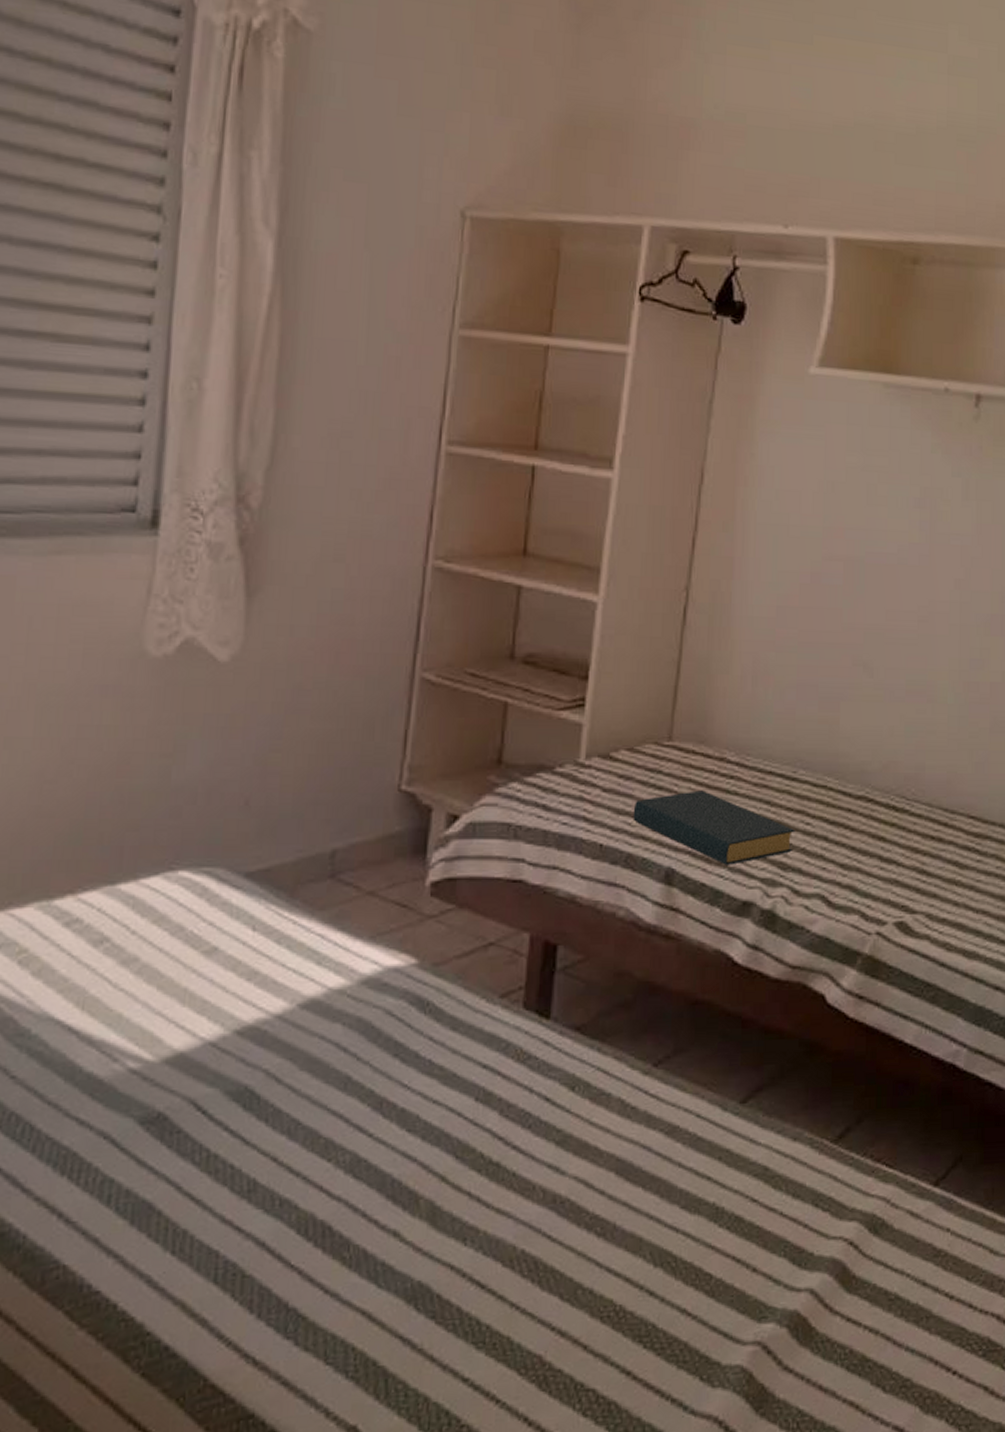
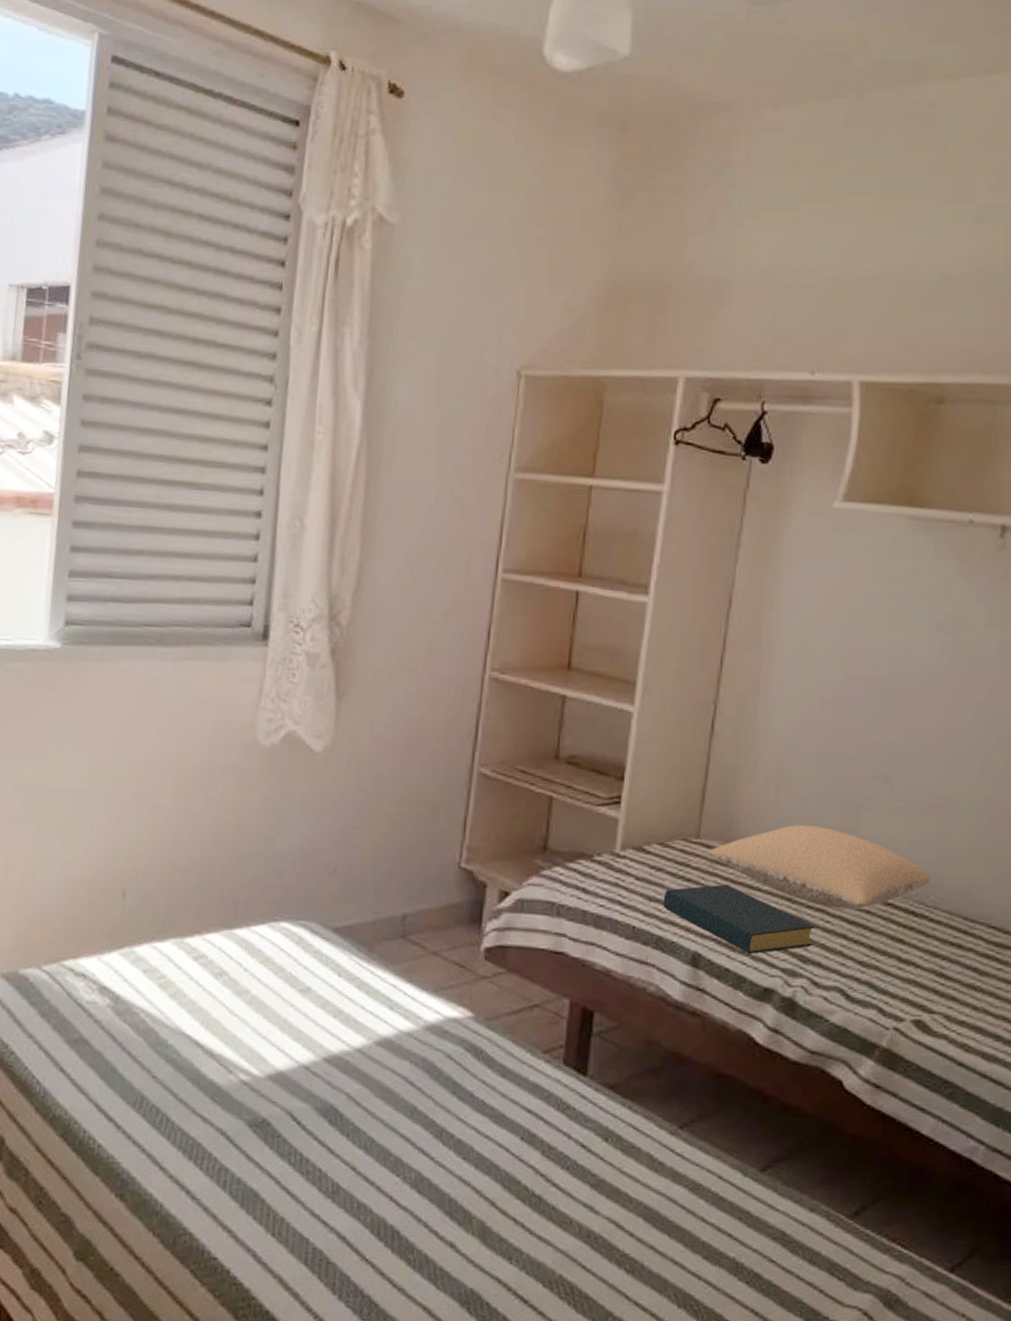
pillow: none [680,719,912,809] -> present [707,824,932,910]

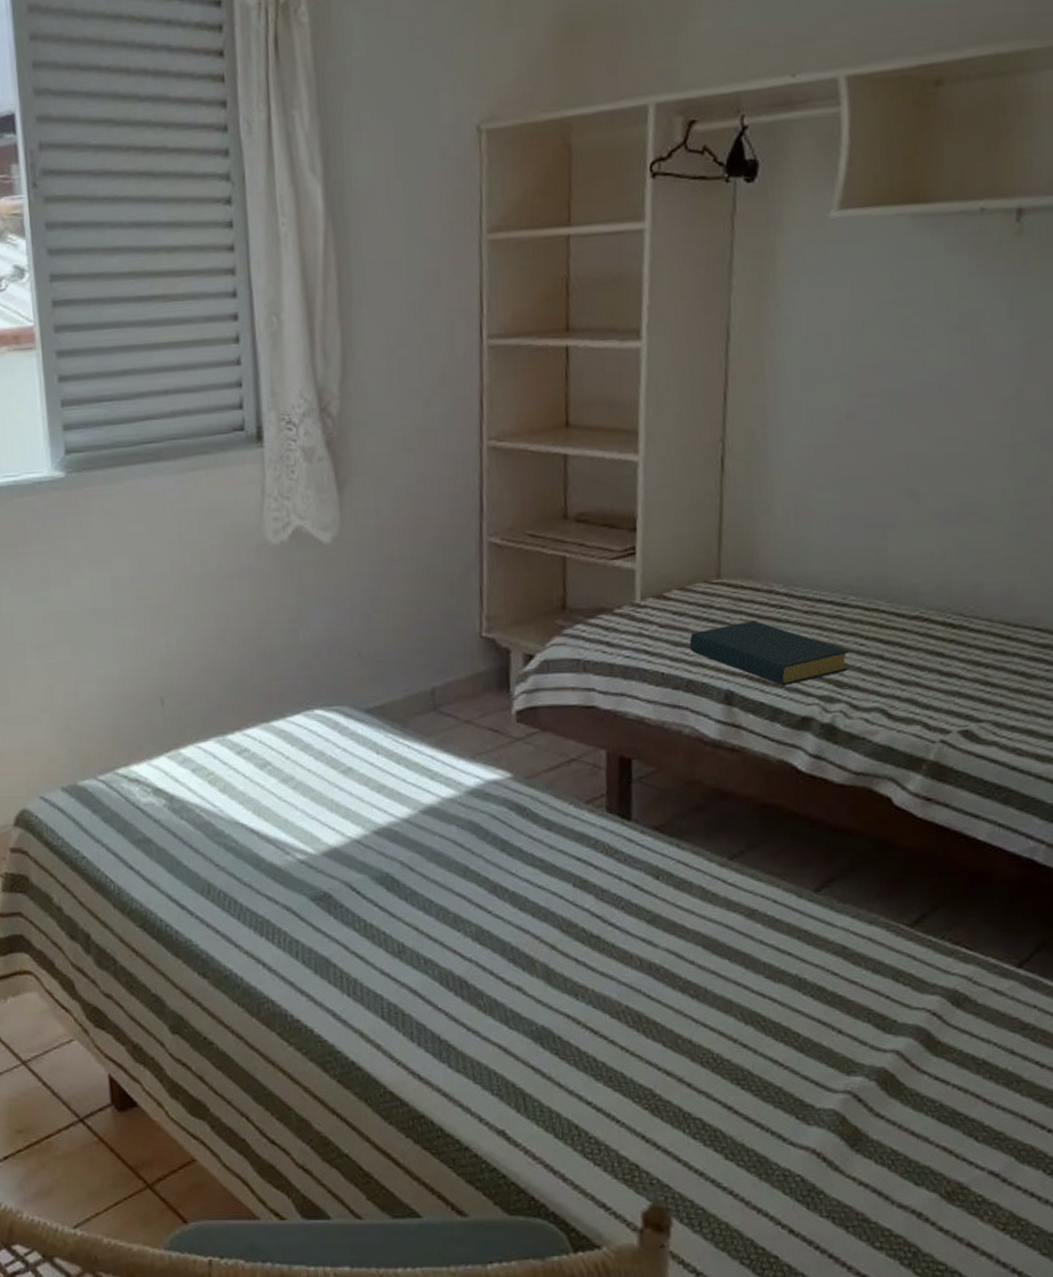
pillow: present [707,824,932,910] -> none [730,550,968,631]

